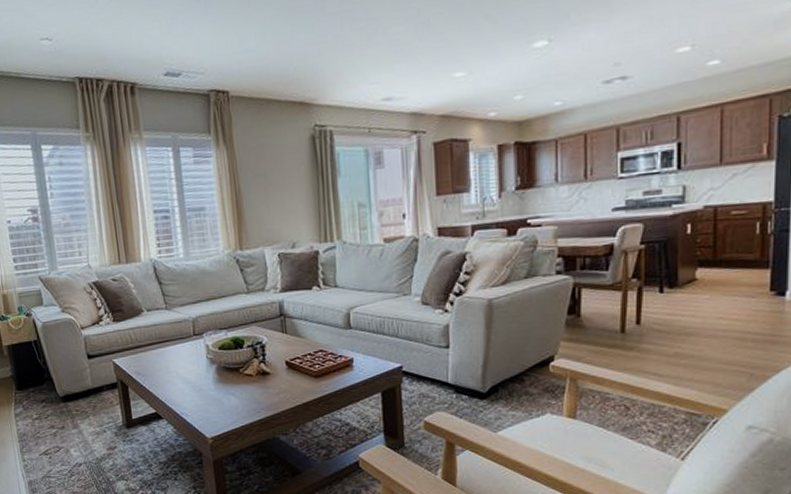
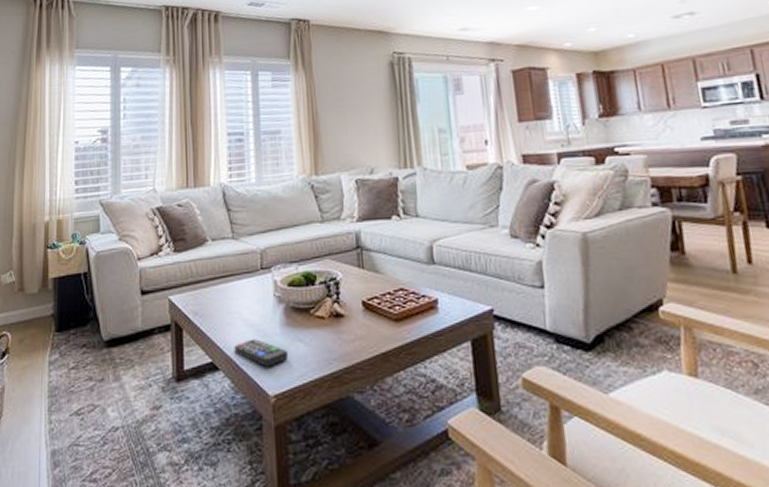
remote control: none [174,393,222,415] -> present [234,339,289,367]

